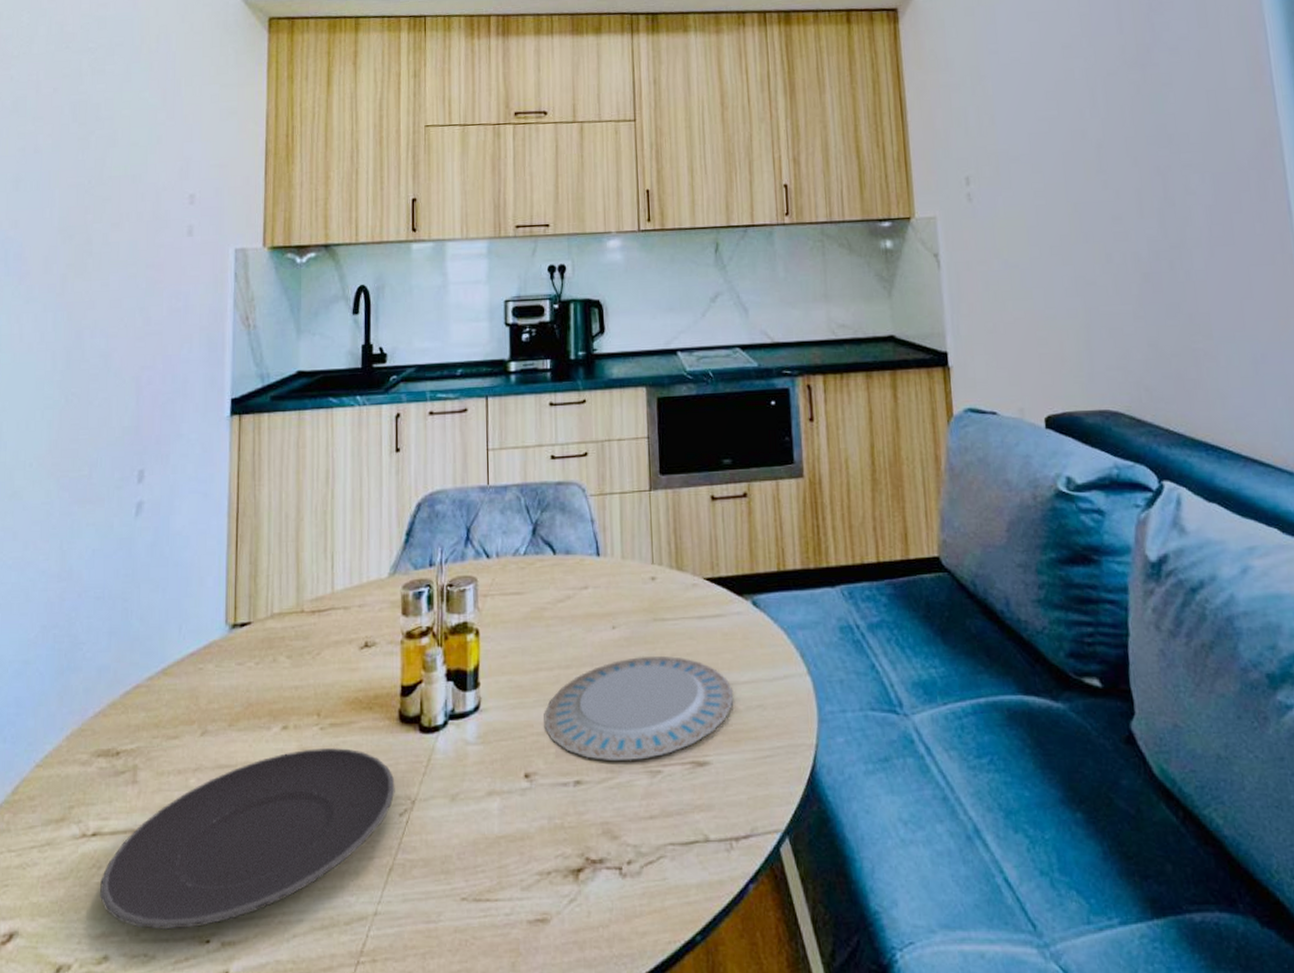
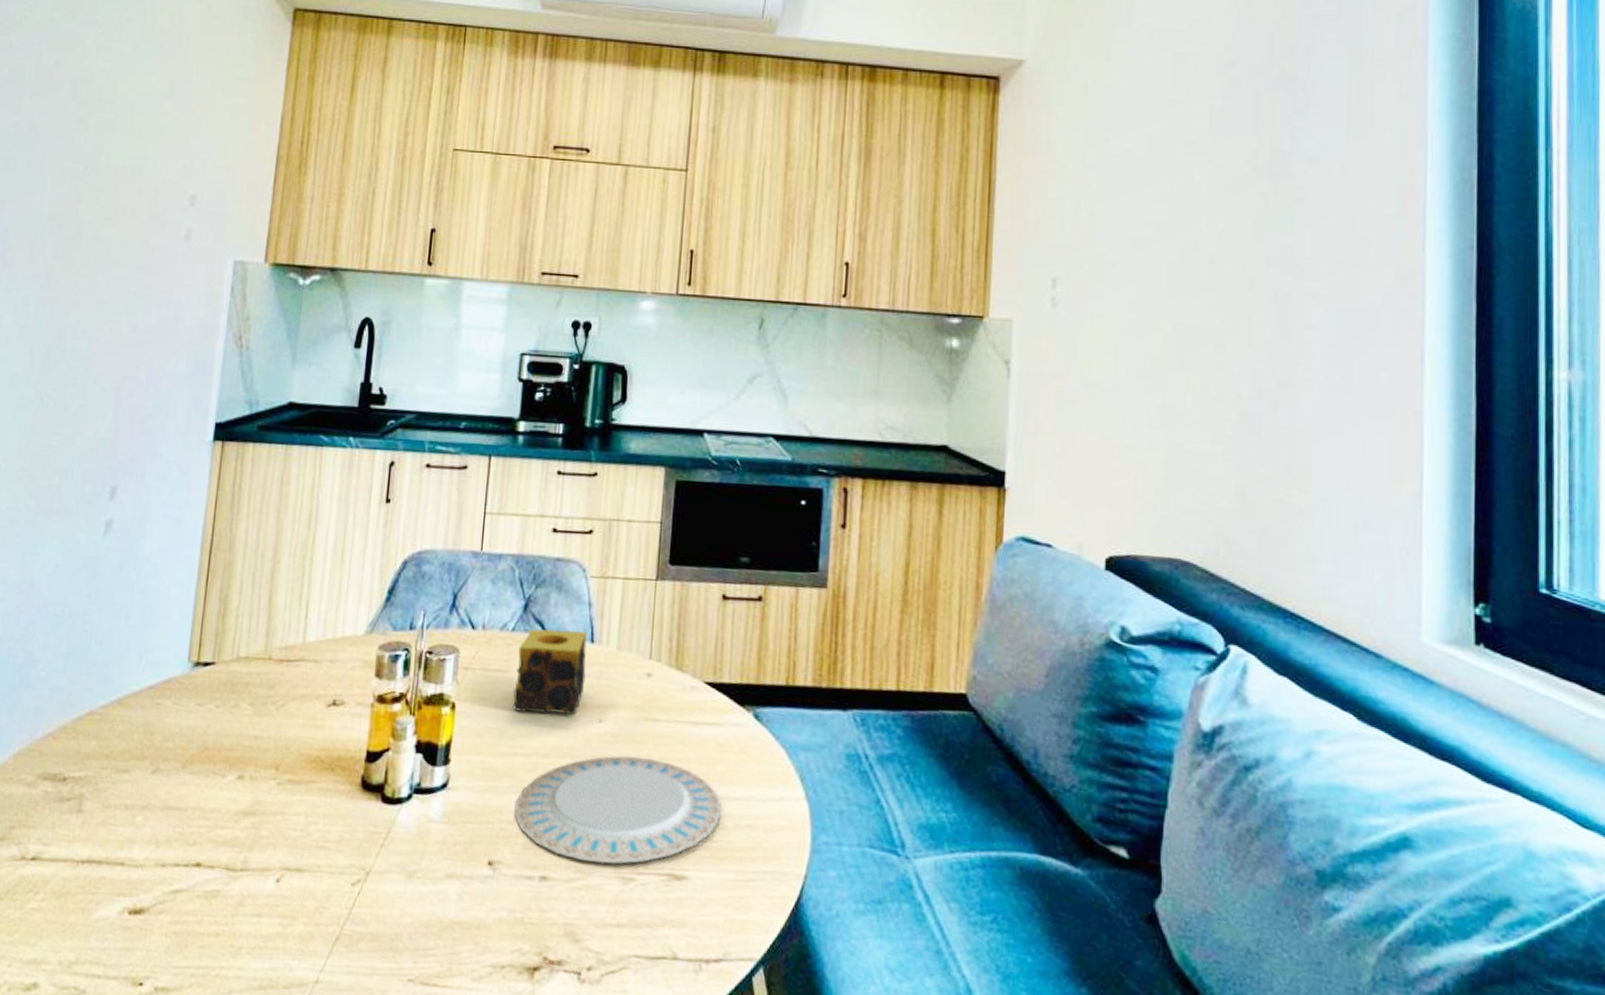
plate: present [100,747,395,930] -> none [34,803,351,969]
candle: none [531,547,596,629] -> present [513,628,587,715]

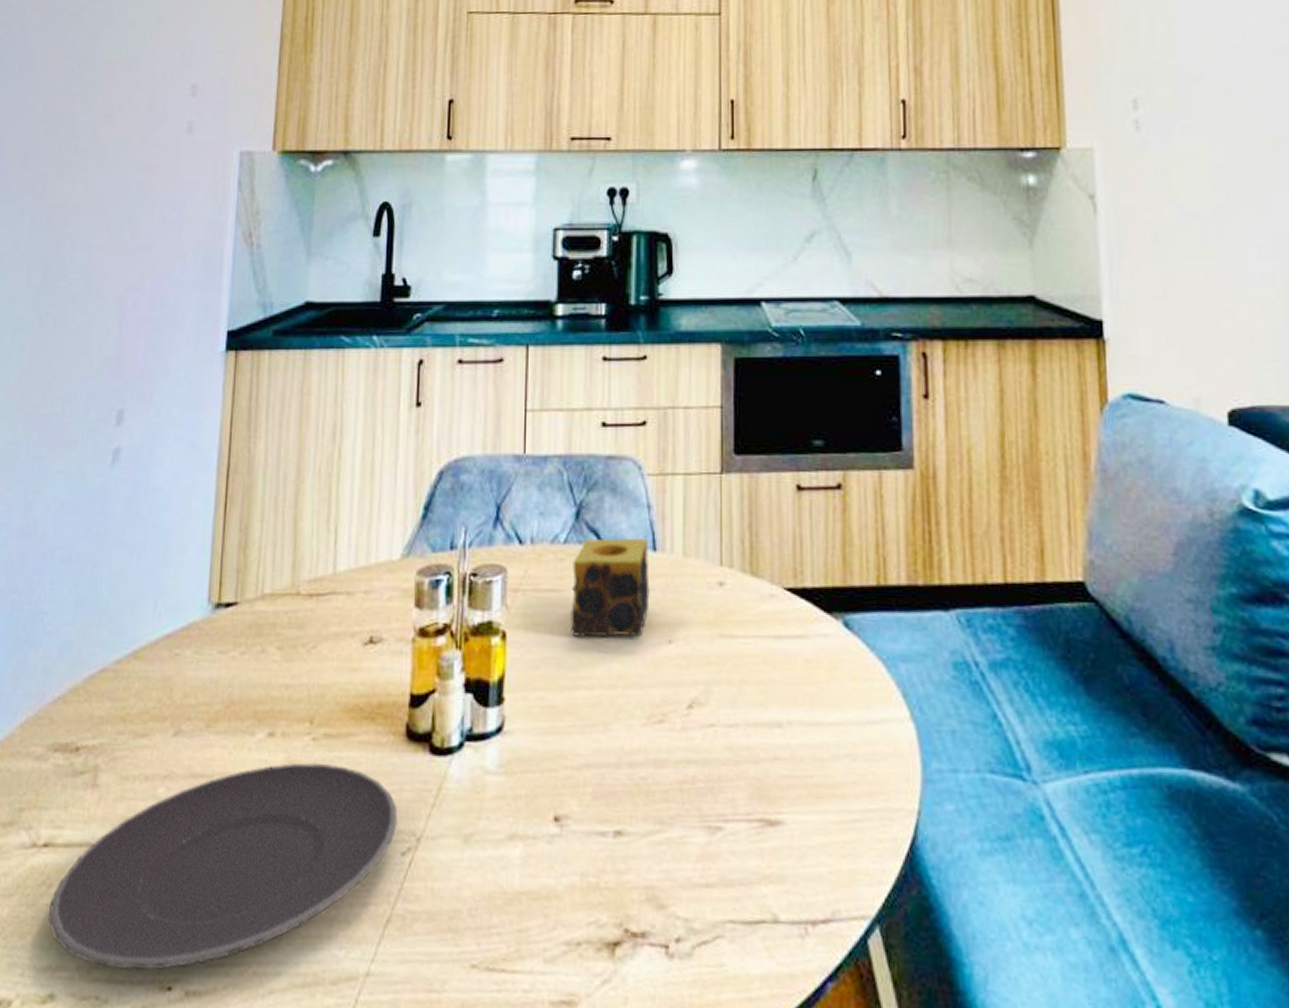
plate: none [34,803,351,969] -> present [49,762,398,971]
plate: present [514,755,722,864] -> none [580,680,816,812]

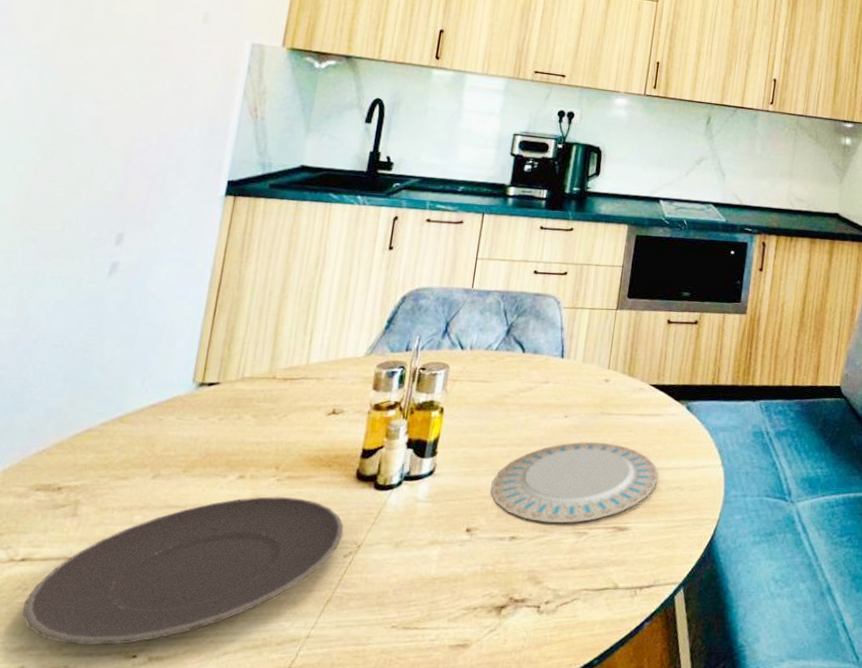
candle: present [570,538,650,637] -> none [493,348,559,413]
plate: none [580,680,816,812] -> present [490,441,659,524]

